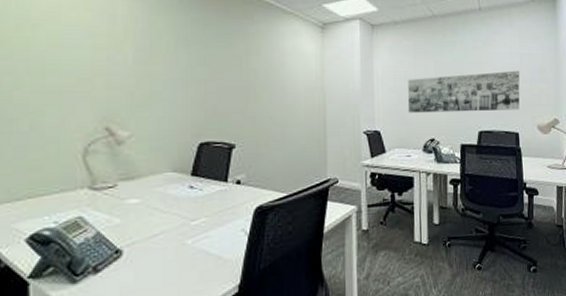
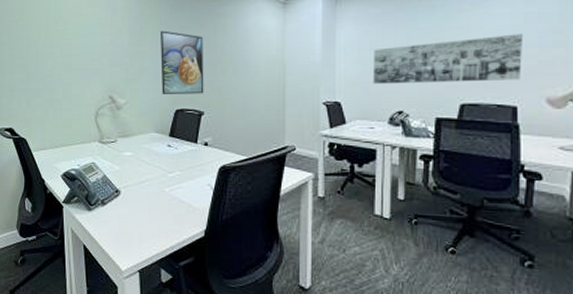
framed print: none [179,47,235,124] -> present [160,30,204,94]

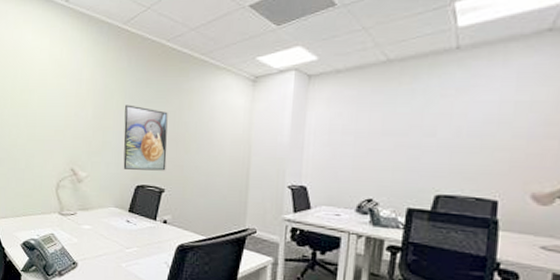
wall art: present [372,33,524,85] -> none [342,123,512,173]

